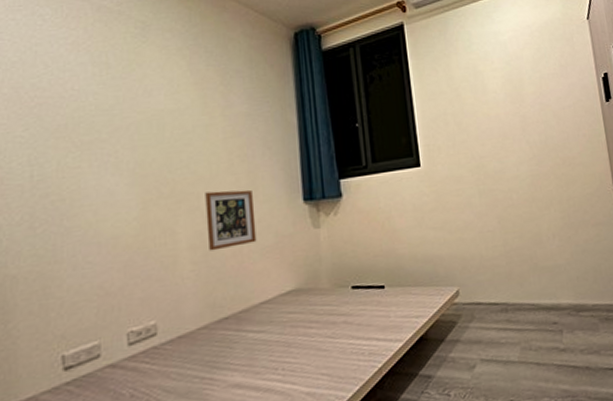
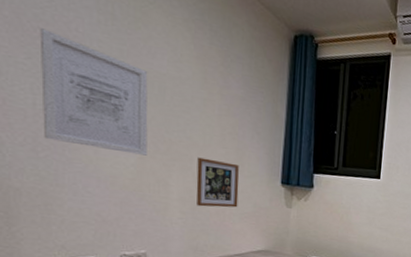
wall art: none [37,96,150,212] -> present [39,28,148,156]

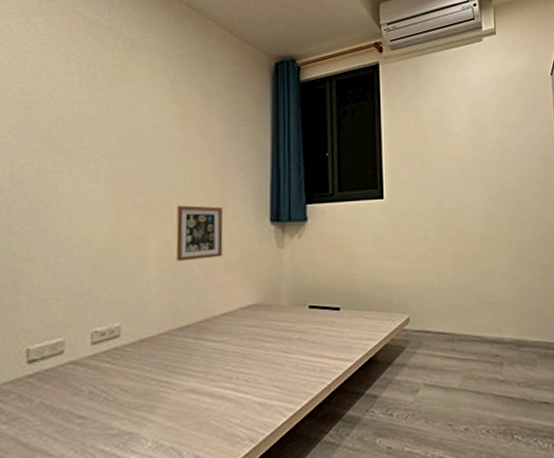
wall art: present [39,28,148,156] -> none [19,100,127,213]

